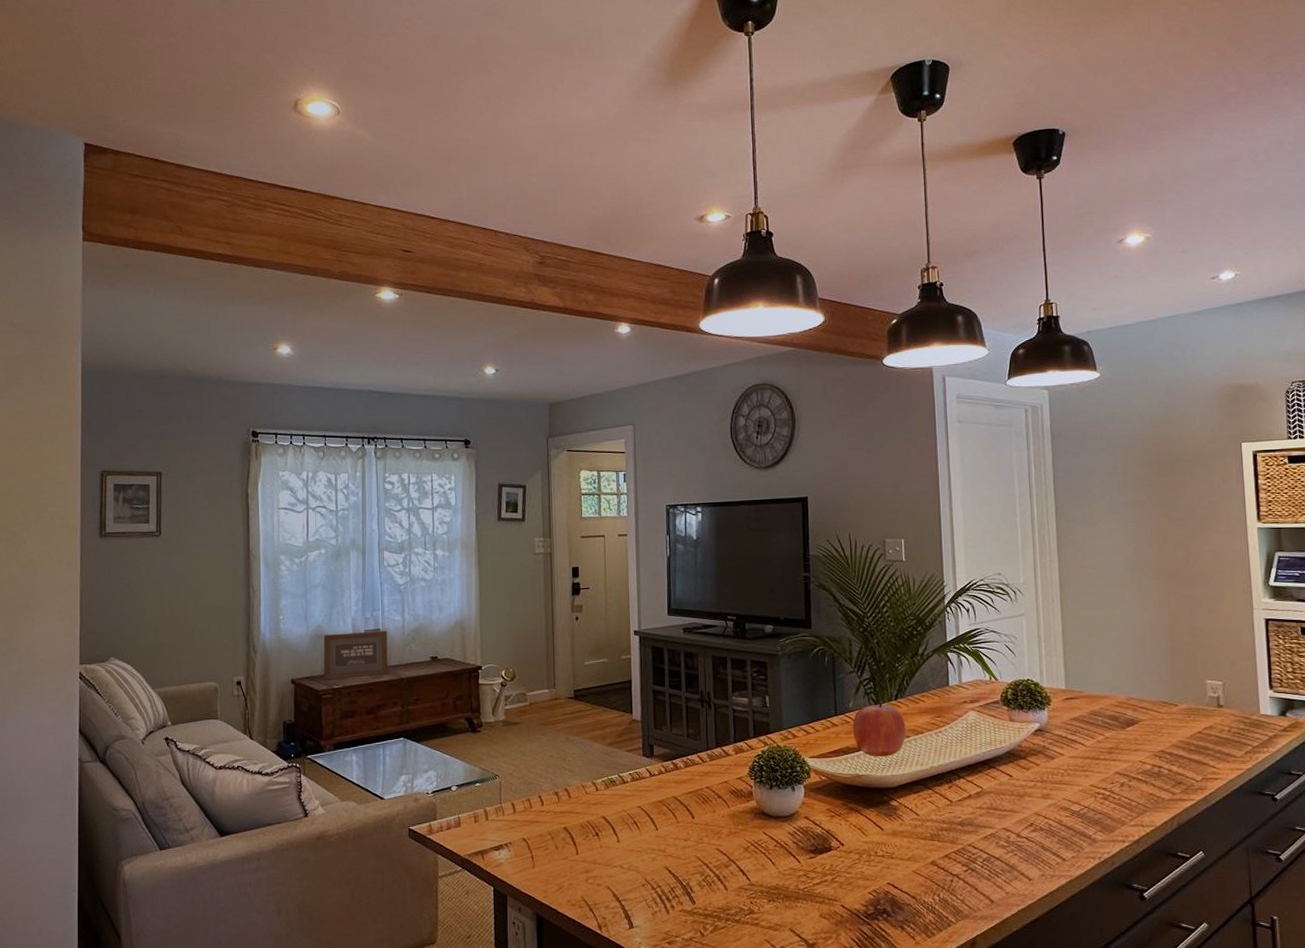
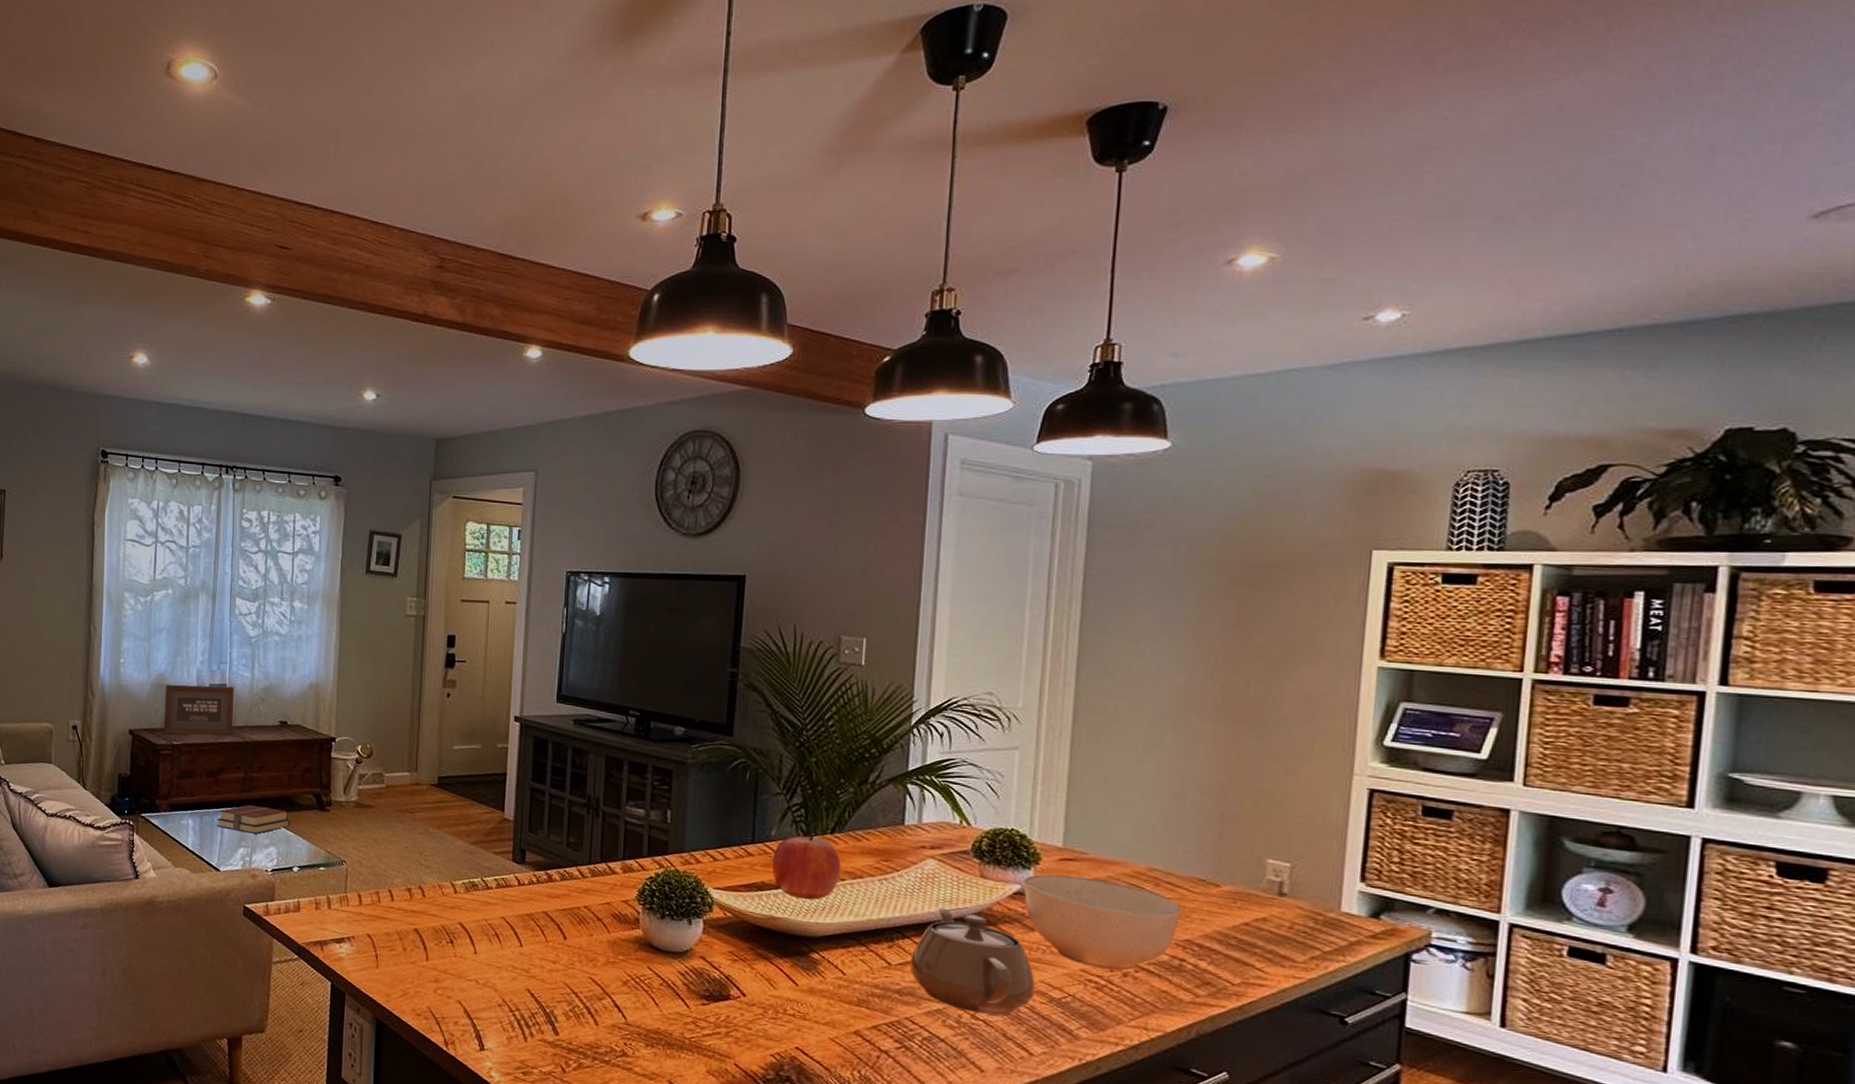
books: none [378,735,446,761] -> present [216,805,290,834]
teapot: none [966,749,1061,832] -> present [909,907,1036,1015]
bowl: none [1041,711,1155,782] -> present [1023,874,1182,971]

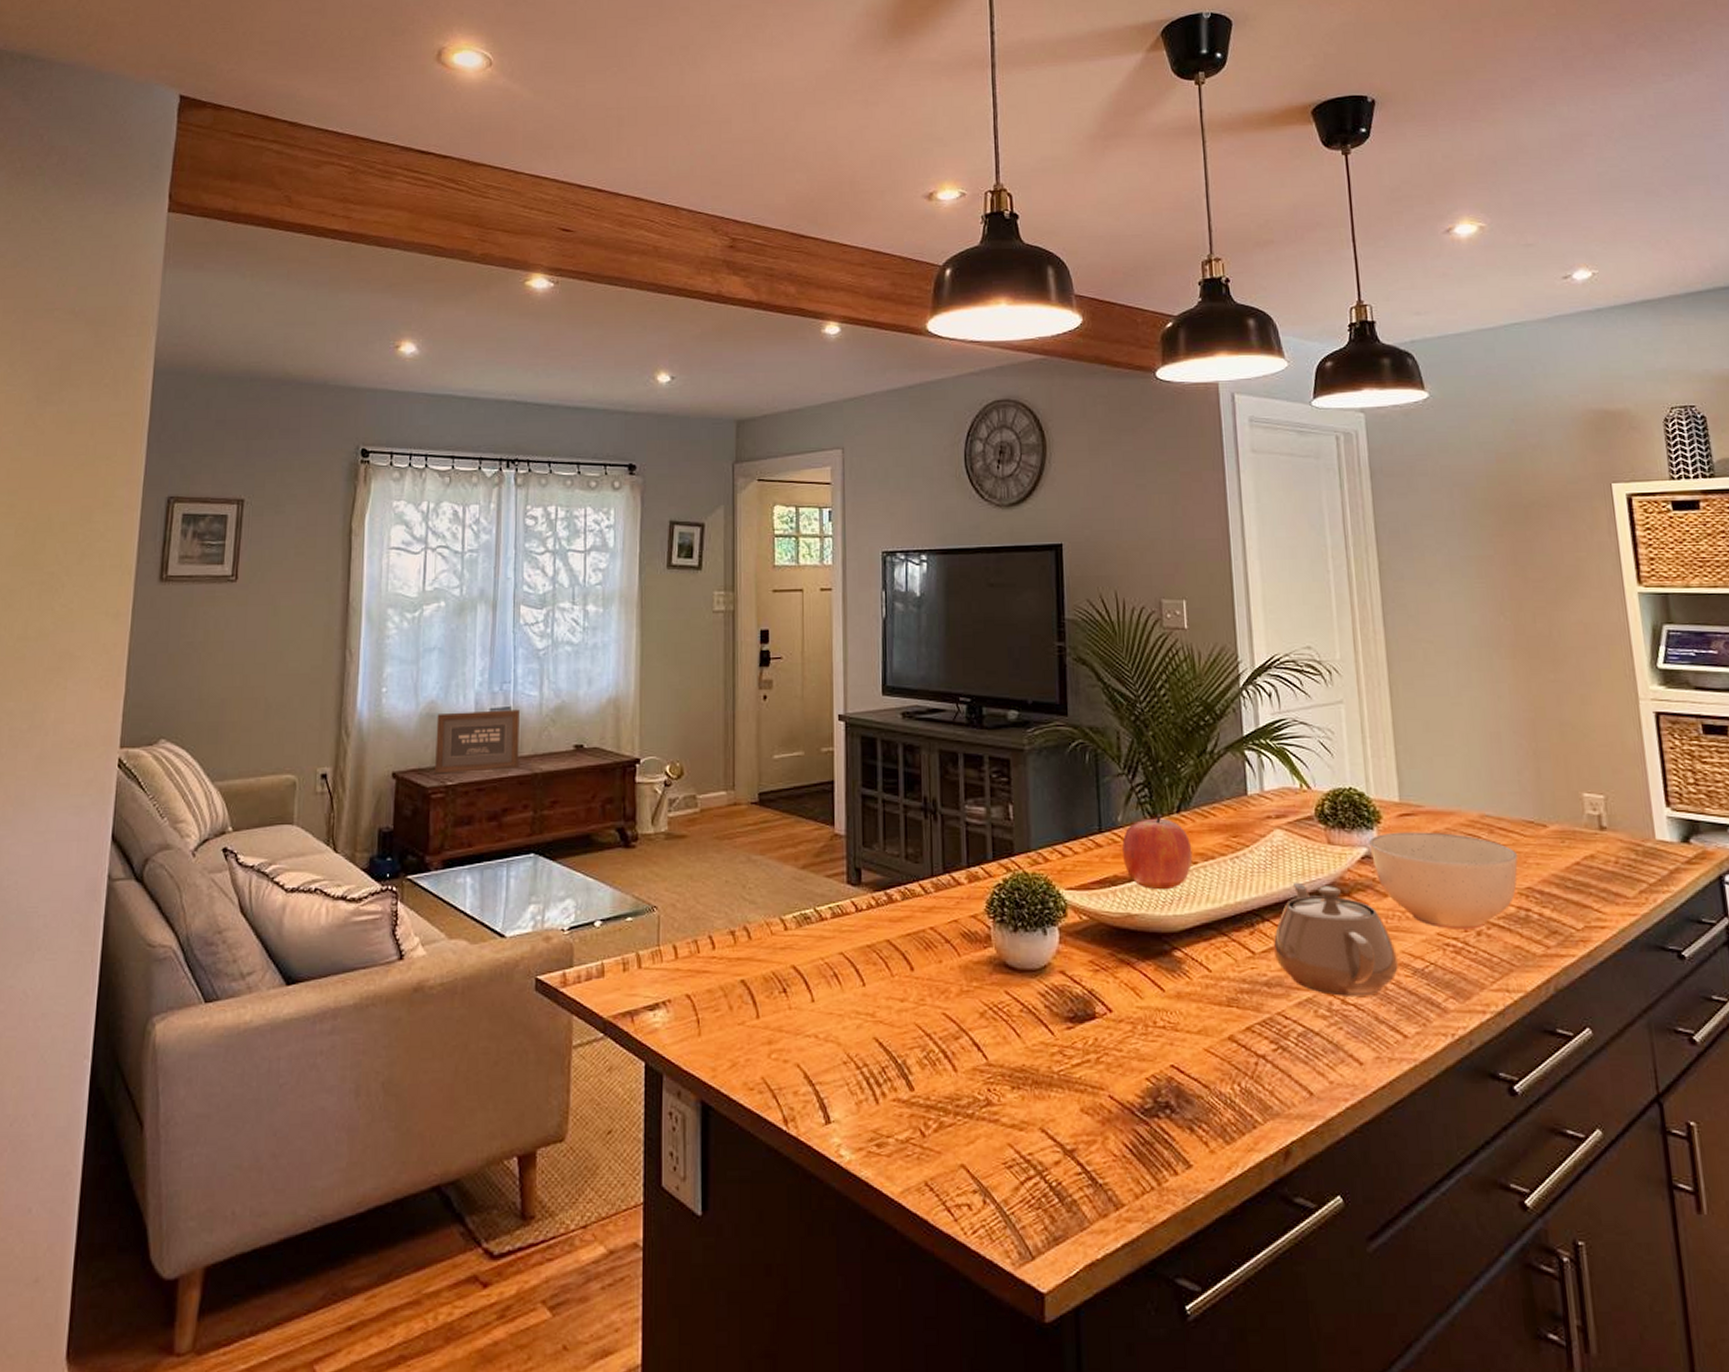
books: present [216,805,290,834] -> none [500,850,590,885]

